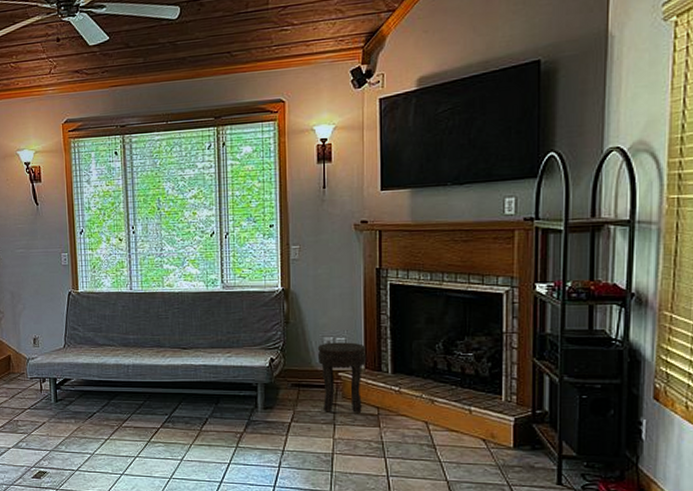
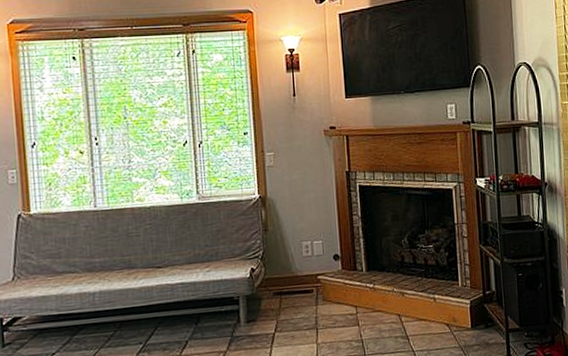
side table: present [317,342,367,414] -> none [296,244,343,318]

